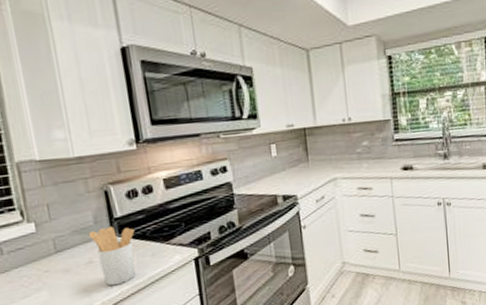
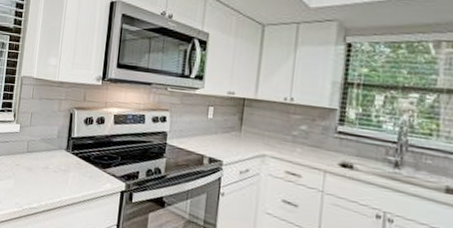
utensil holder: present [88,226,136,287] -> none [51,142,83,194]

